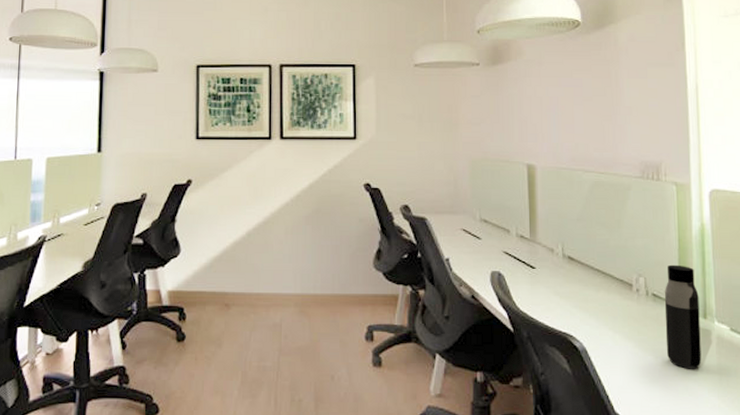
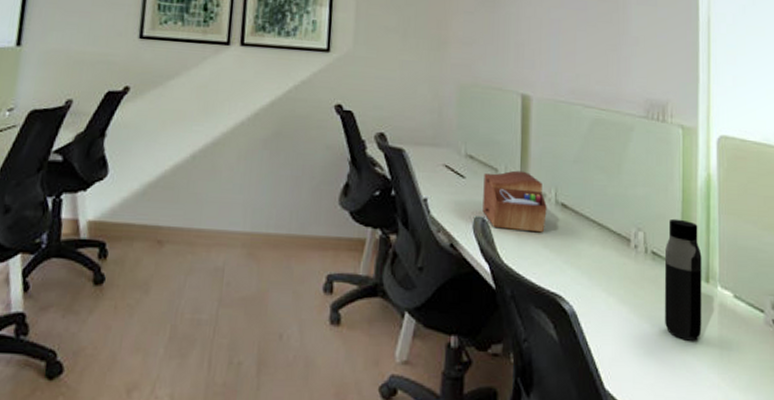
sewing box: none [498,230,555,282] -> present [482,170,547,233]

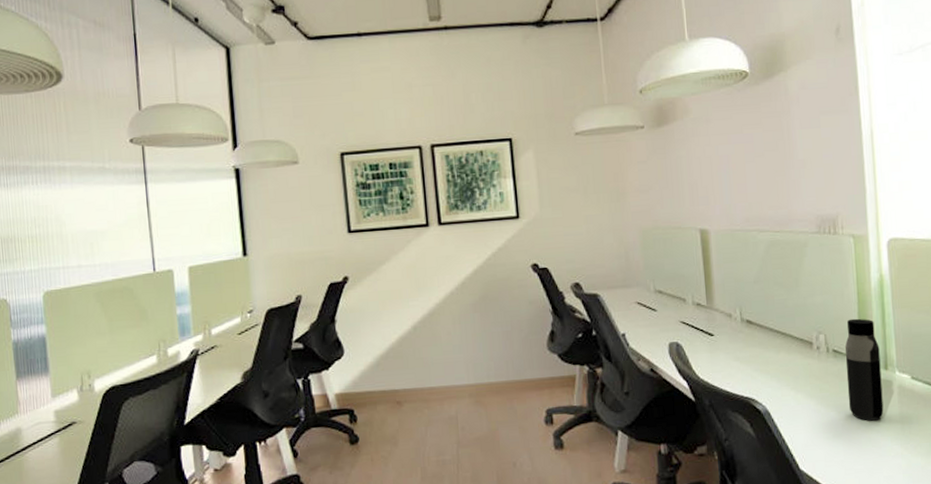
sewing box: present [482,170,547,233] -> none [673,297,734,350]

